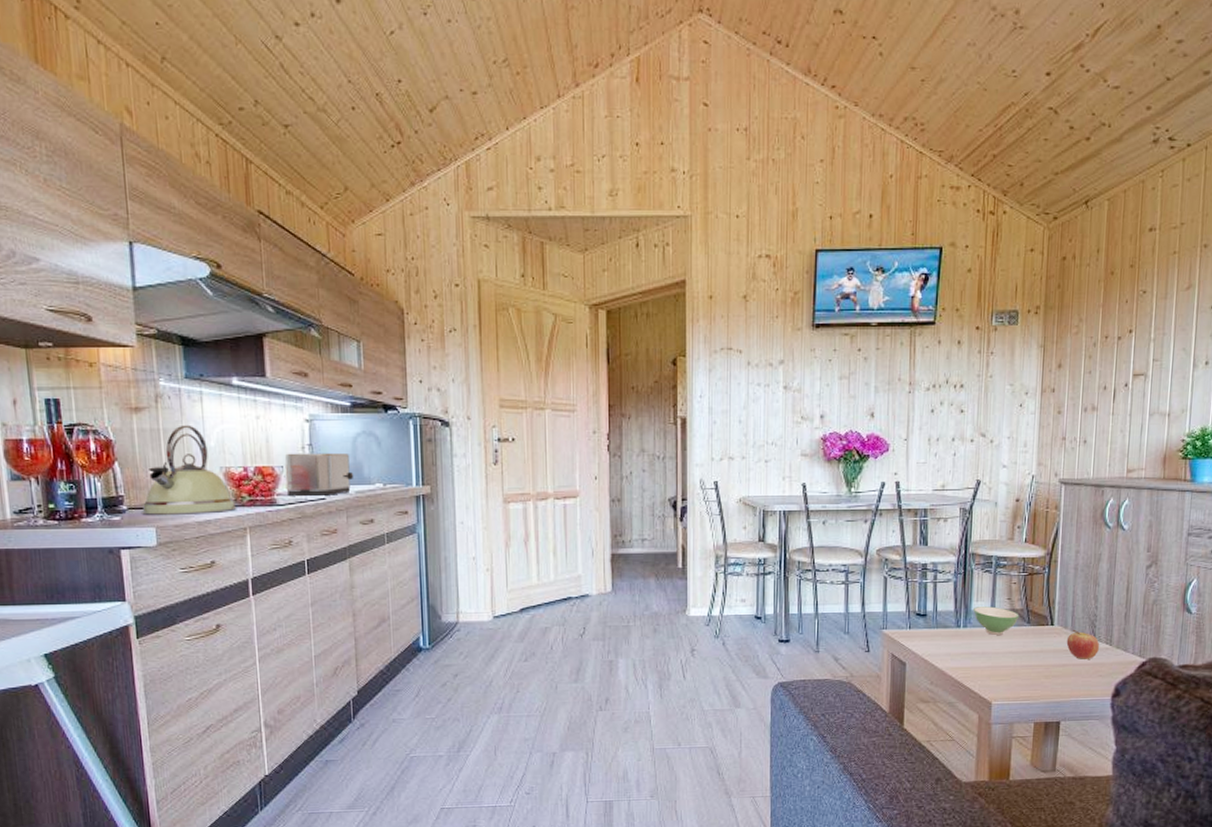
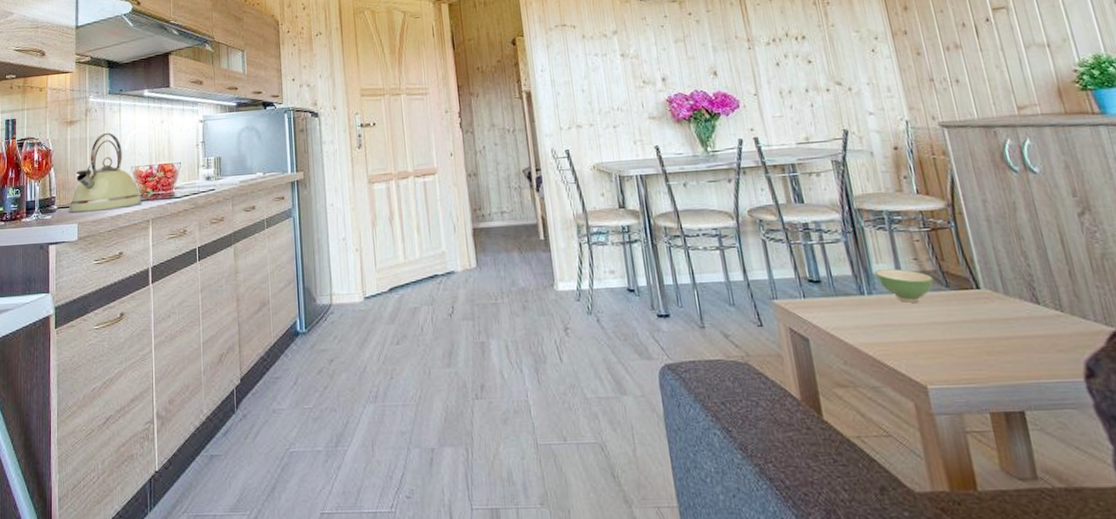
toaster: present [284,452,354,496] -> none [182,147,239,189]
fruit: present [1066,630,1100,659] -> none [1001,294,1050,330]

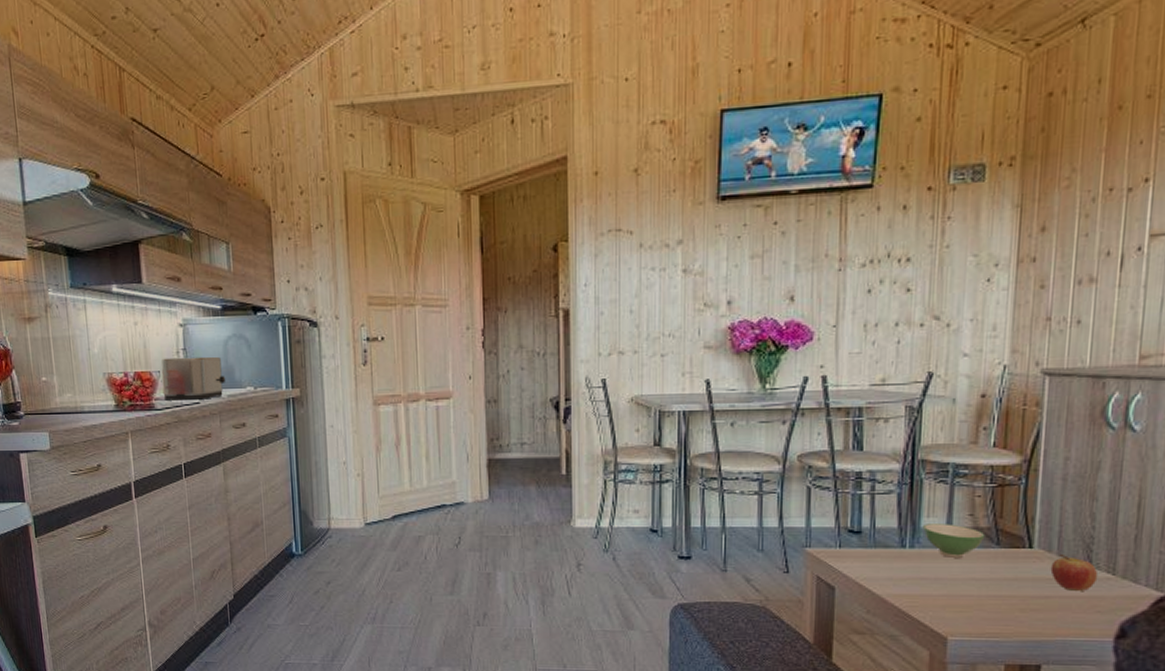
kettle: present [68,132,143,214] -> none [36,332,119,421]
toaster: none [182,147,239,189] -> present [161,356,226,400]
fruit: none [1001,294,1050,330] -> present [1050,555,1099,591]

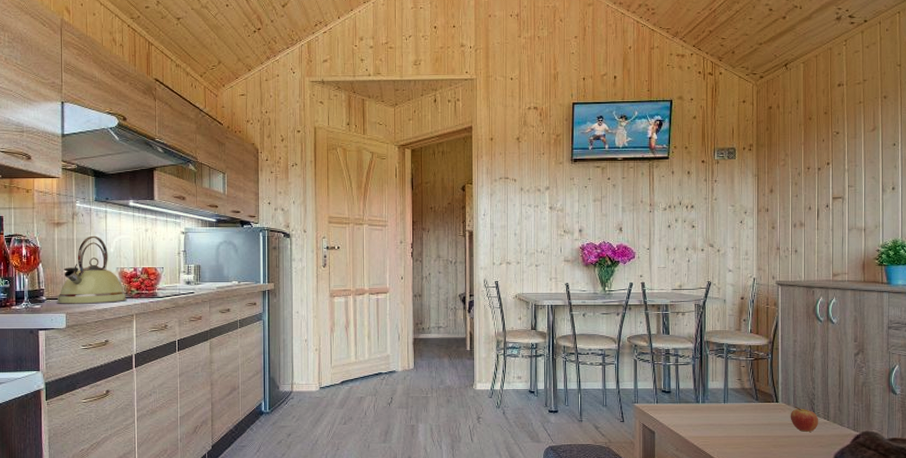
kettle: none [36,332,119,421] -> present [57,235,127,305]
toaster: present [161,356,226,400] -> none [164,257,217,290]
bowl: present [923,524,985,558] -> none [710,386,749,409]

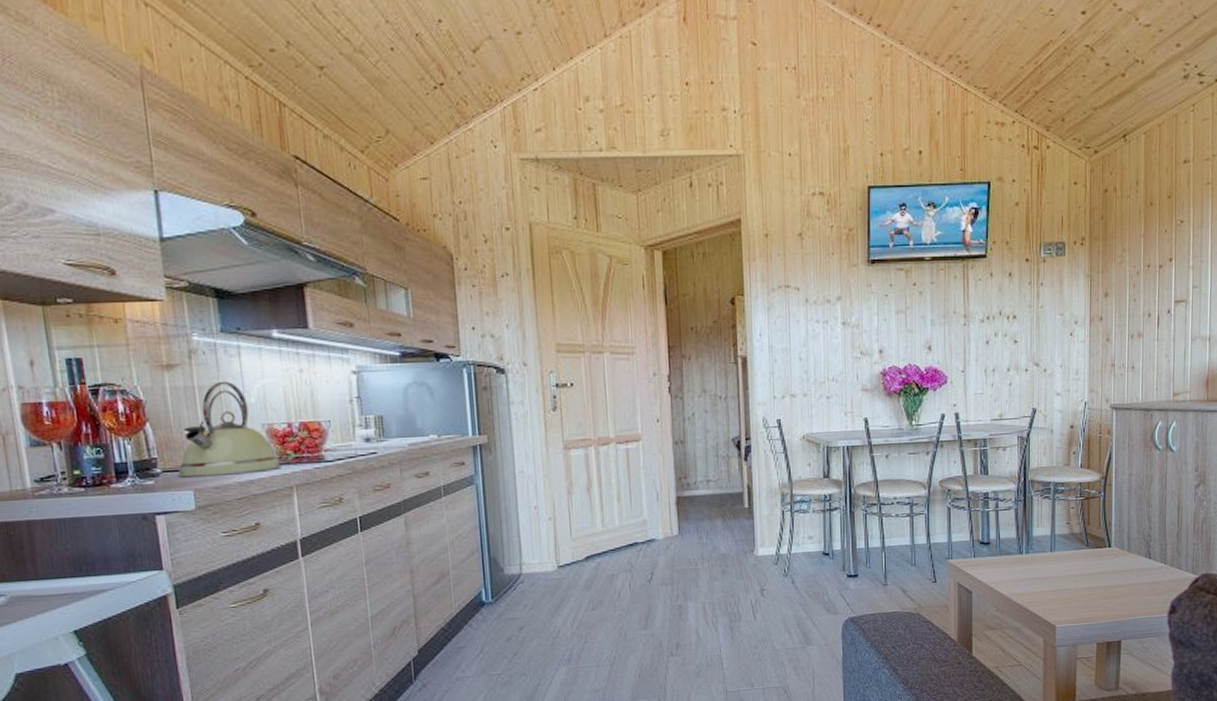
fruit: present [790,407,819,432] -> none [1124,551,1155,579]

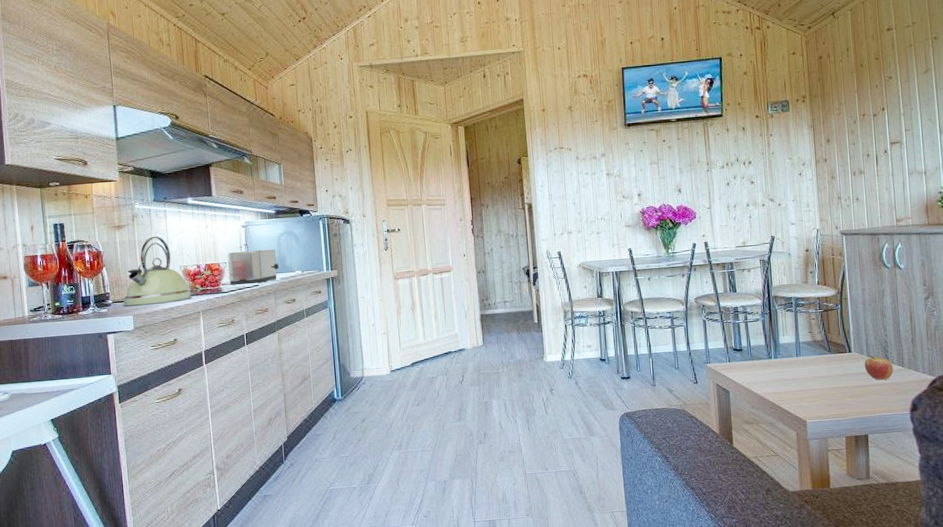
toaster: none [331,404,407,451] -> present [227,249,280,285]
fruit: none [1124,551,1155,579] -> present [864,355,894,380]

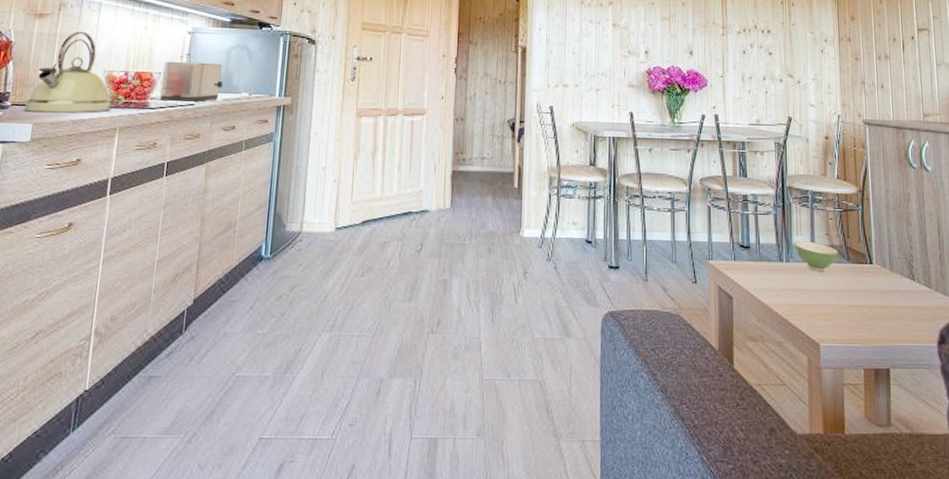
bowl: none [781,339,821,363] -> present [794,241,839,271]
fruit: present [864,355,894,380] -> none [886,270,920,302]

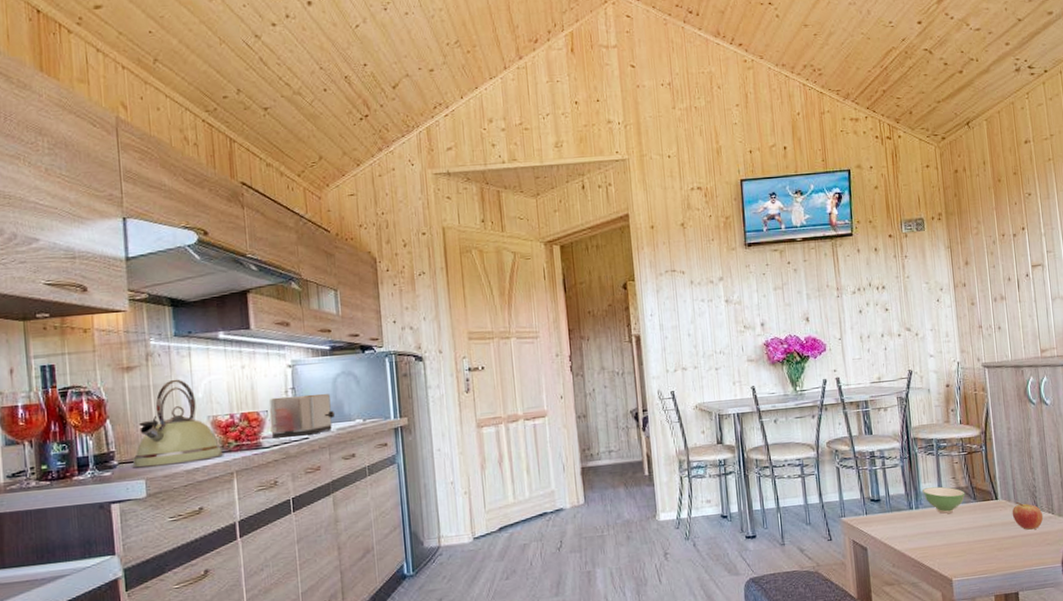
fruit: none [886,270,920,302] -> present [1012,502,1044,530]

